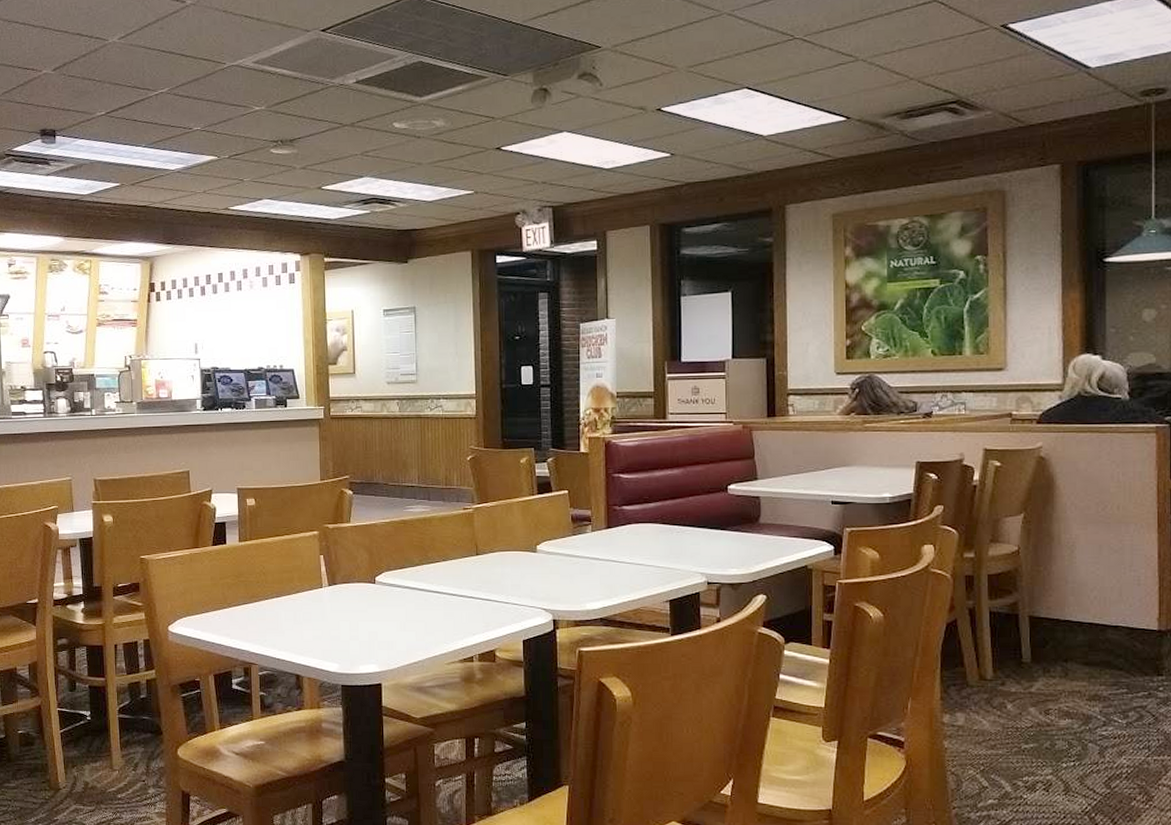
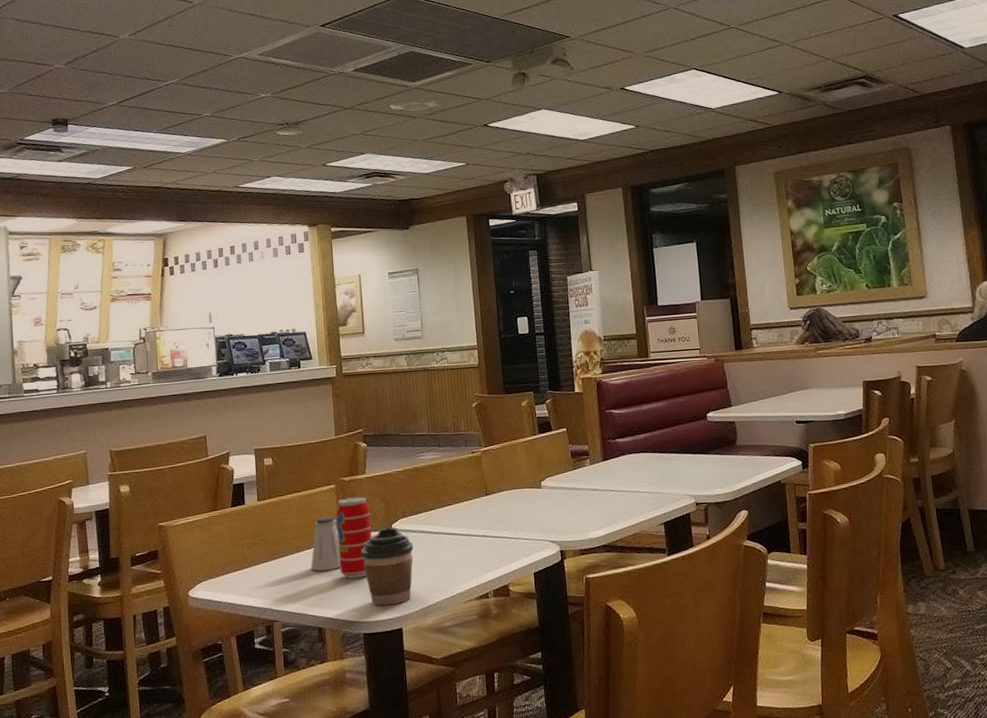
saltshaker: none [290,563,321,618] -> present [310,516,341,571]
beverage can: none [319,546,354,629] -> present [336,496,372,579]
coffee cup: none [343,580,397,660] -> present [361,527,414,606]

